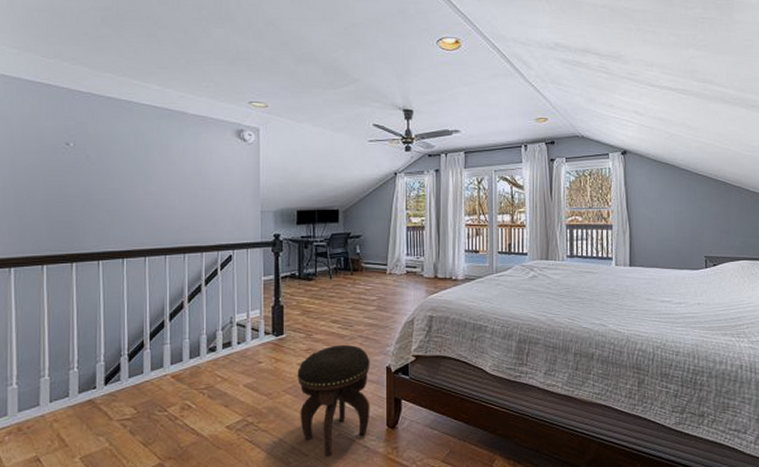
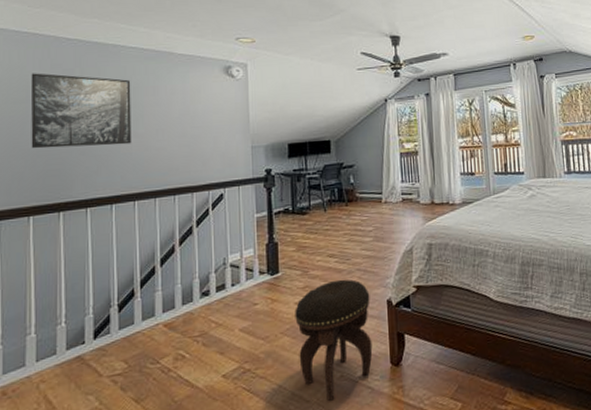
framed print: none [44,124,143,201] -> present [30,73,131,149]

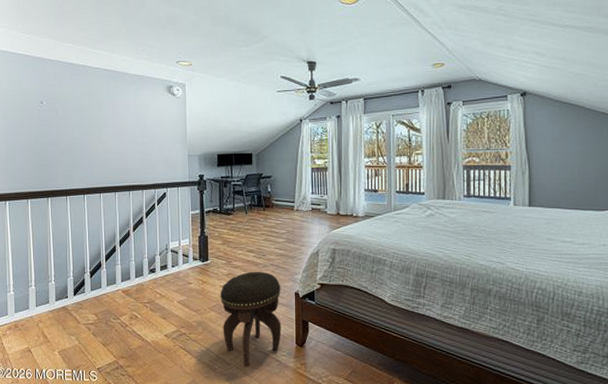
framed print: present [30,73,131,149] -> none [25,87,97,148]

